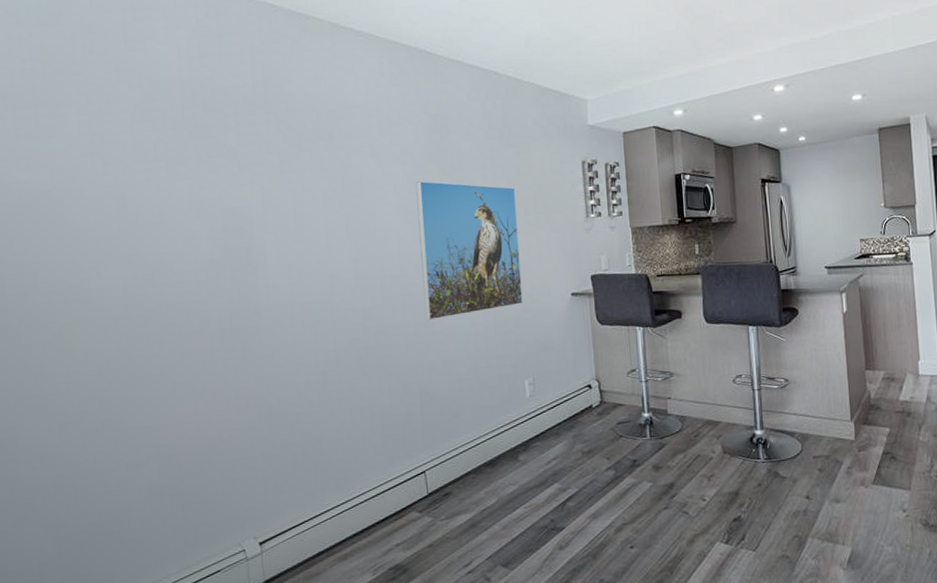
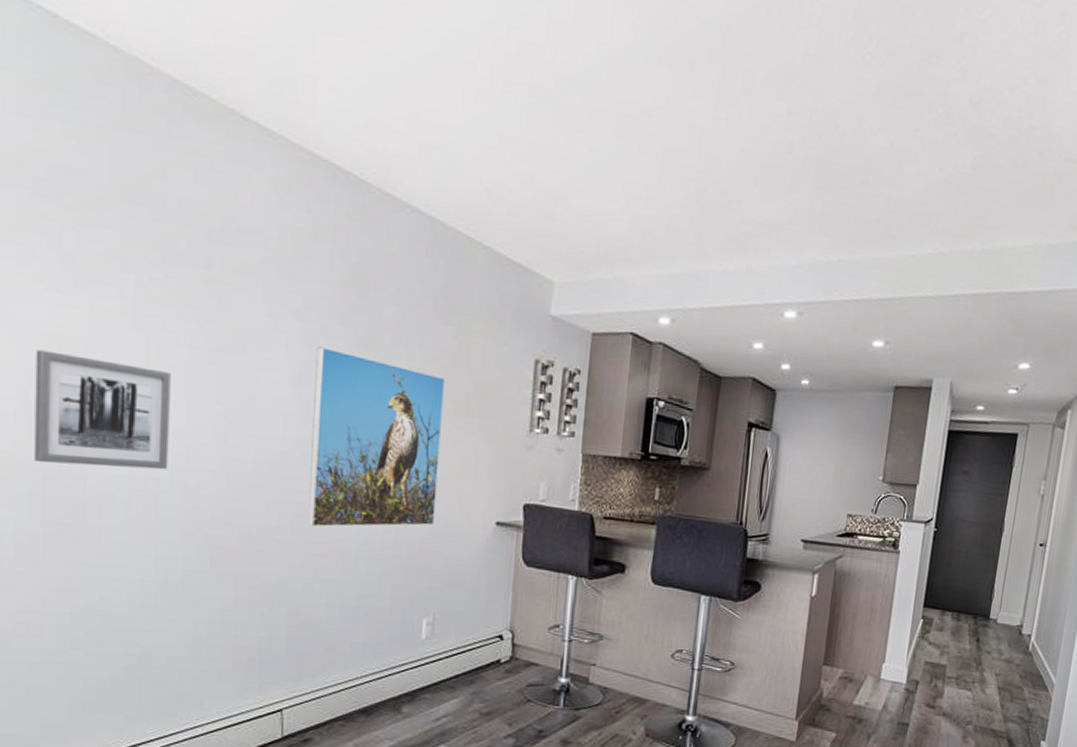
wall art: none [215,220,318,304] -> present [34,349,171,470]

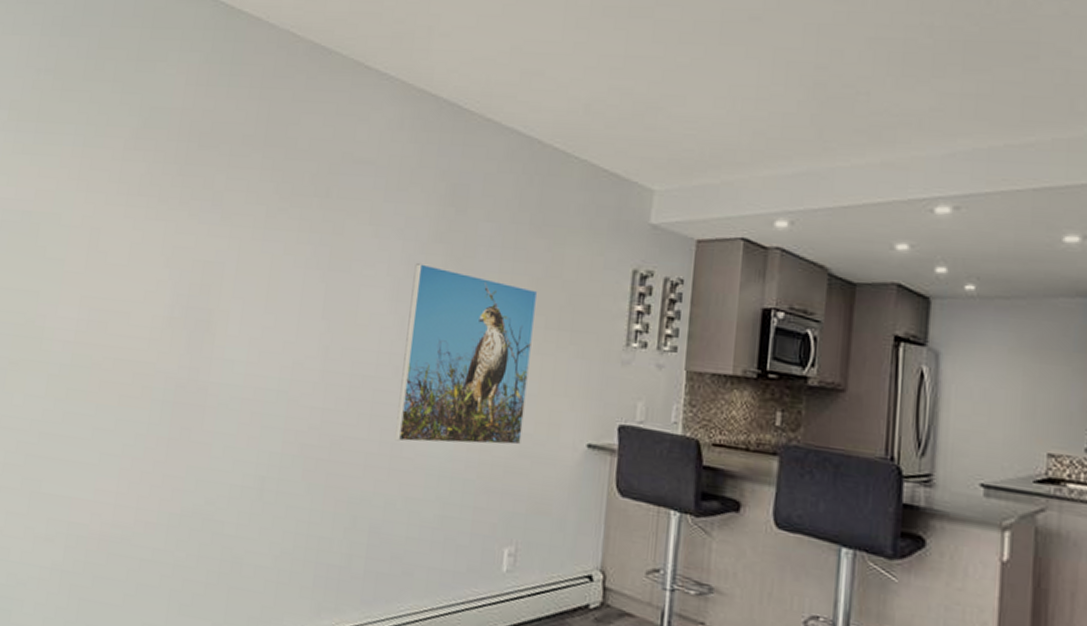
wall art: present [34,349,171,470] -> none [170,273,287,381]

